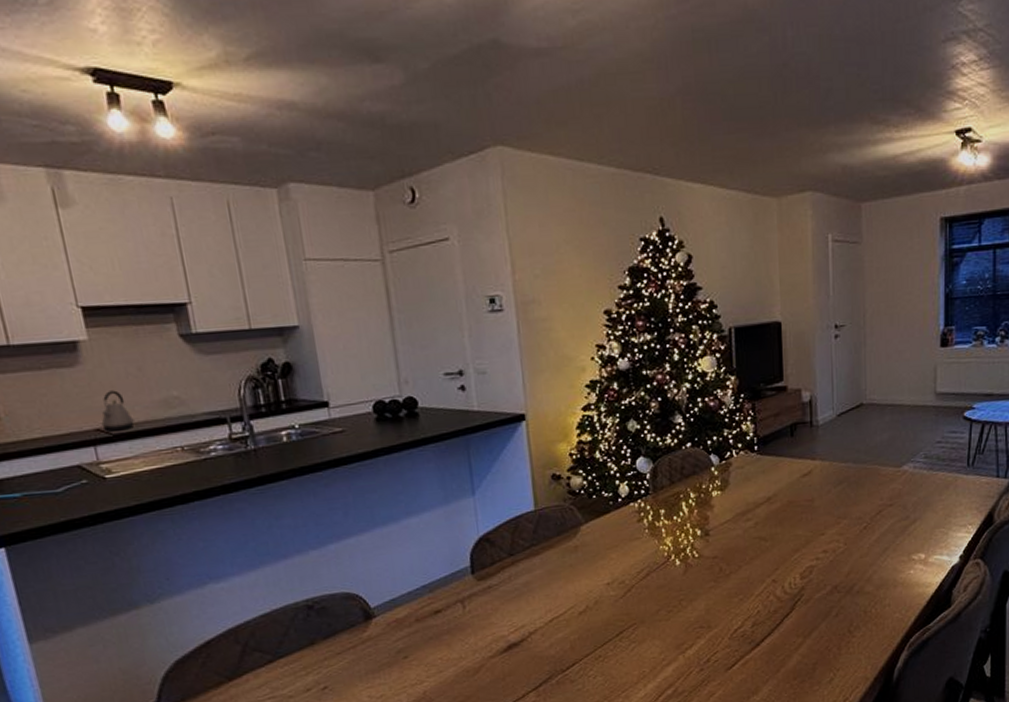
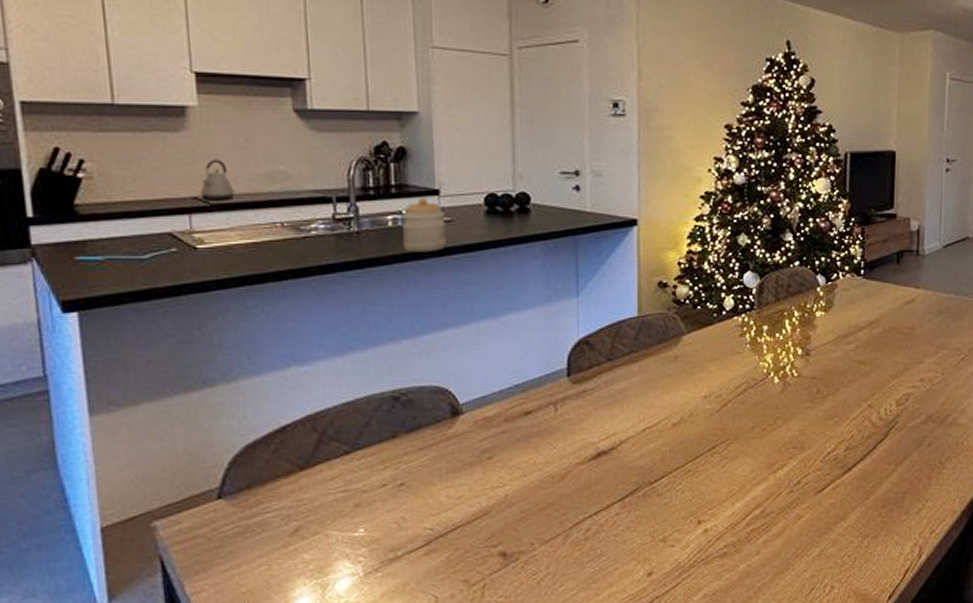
jar: none [294,410,341,466] -> present [401,197,446,253]

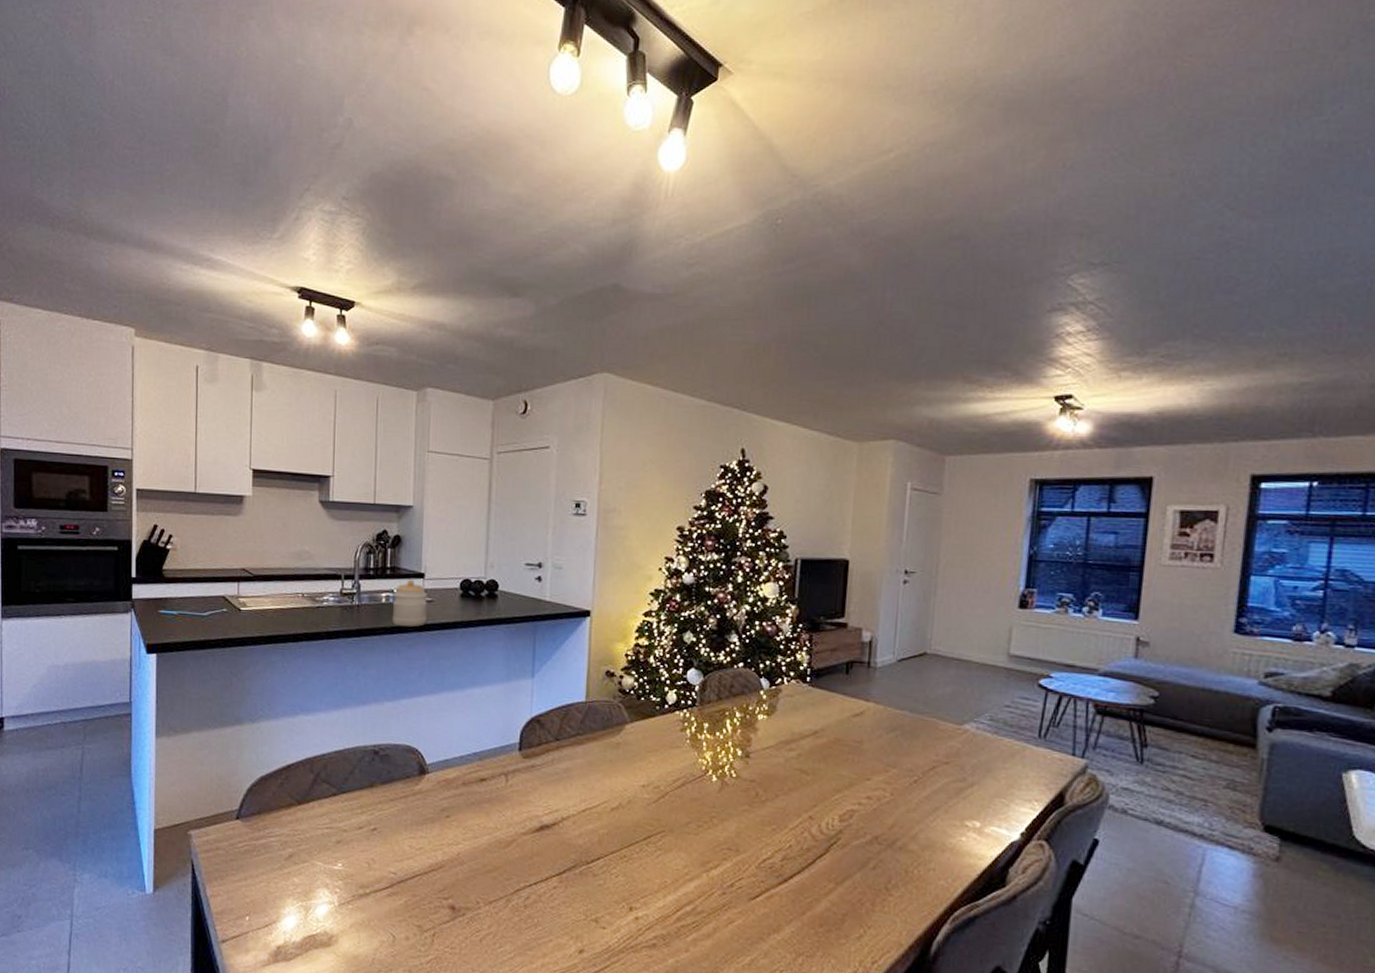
kettle: present [200,159,235,201] -> none [247,539,271,573]

